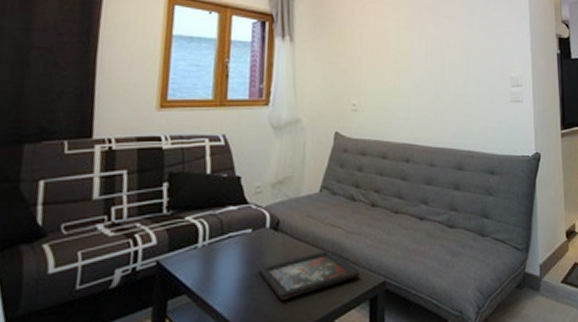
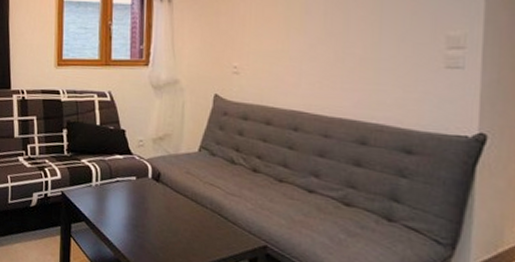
decorative tray: present [258,250,360,301] -> none [143,206,239,243]

